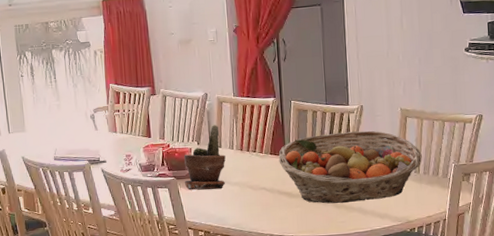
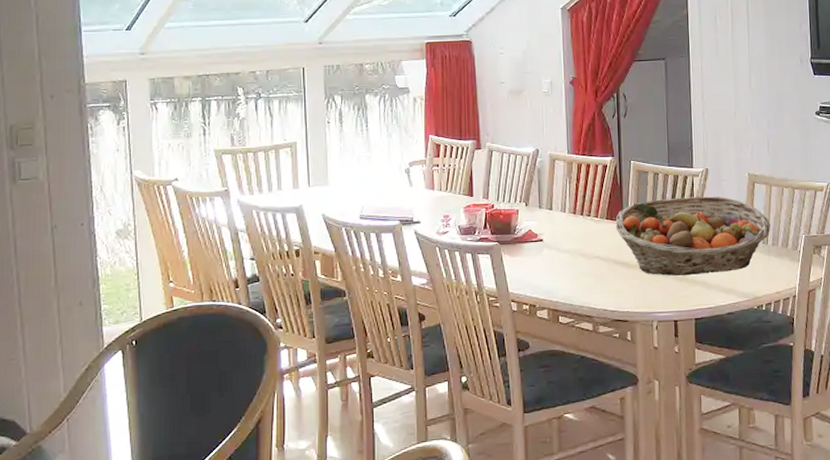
potted plant: present [184,125,226,191] -> none [508,184,557,258]

